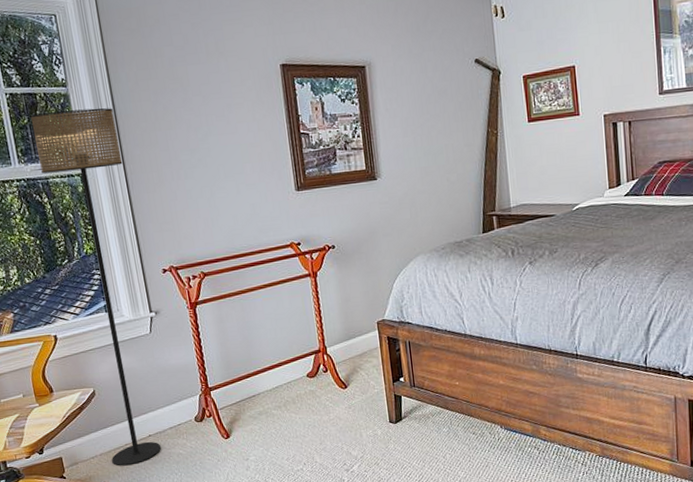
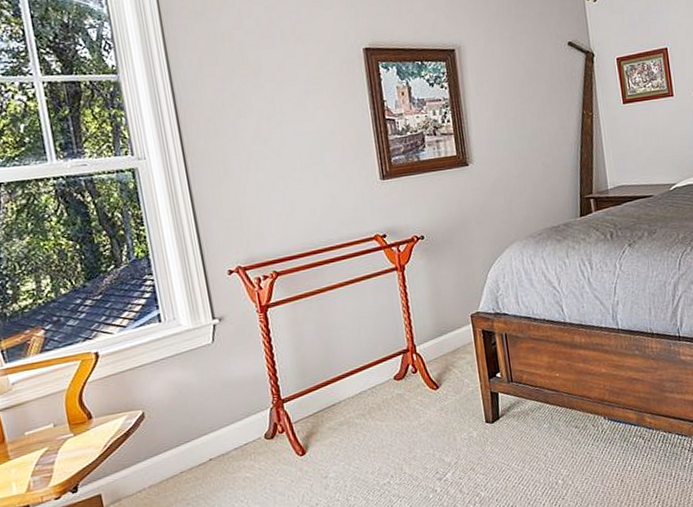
floor lamp: present [30,108,161,466] -> none [72,96,224,499]

